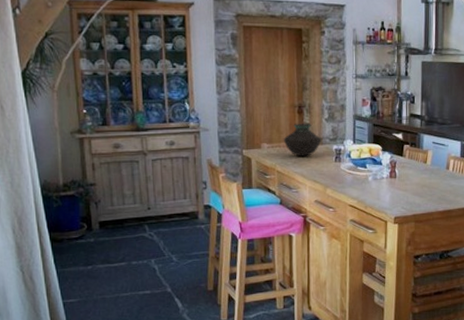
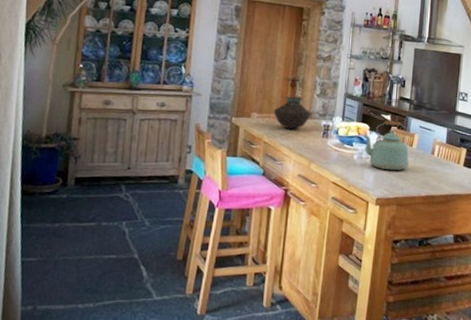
kettle: none [377,139,424,189] -> present [364,120,409,171]

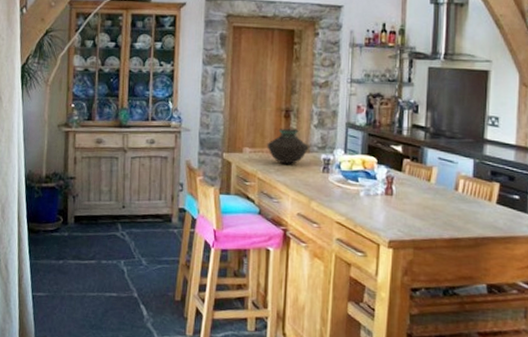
kettle: present [364,120,409,171] -> none [371,152,427,210]

